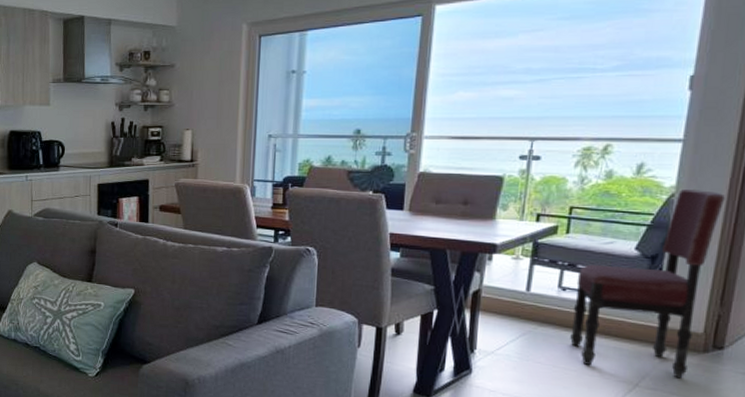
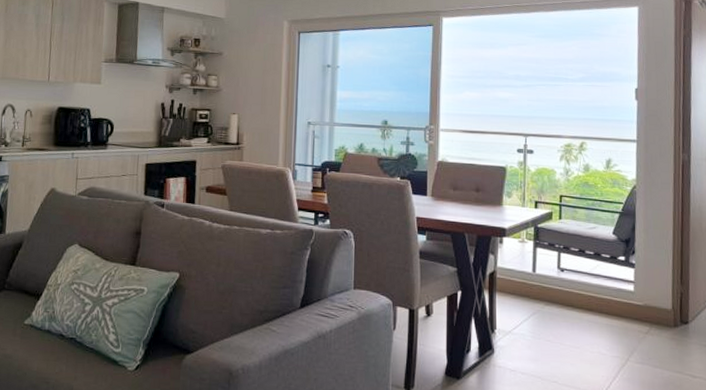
dining chair: present [570,189,725,379] -> none [571,182,672,352]

